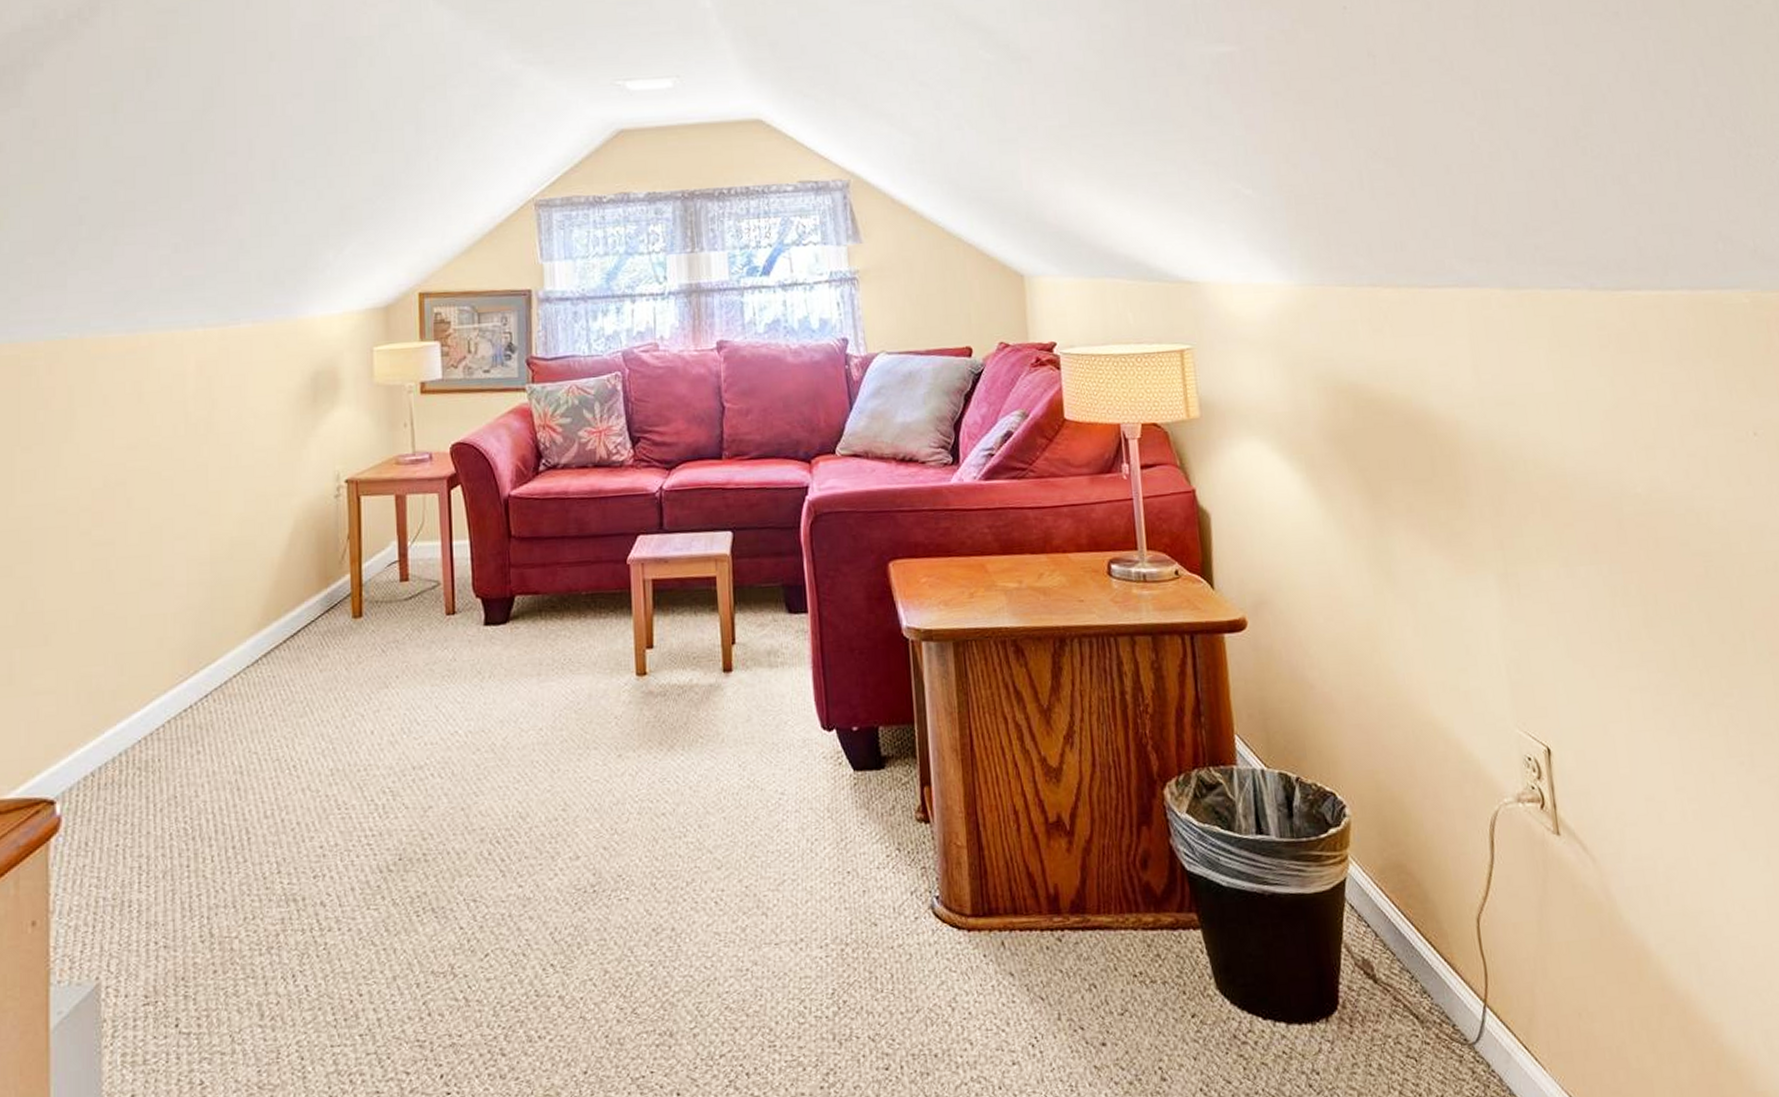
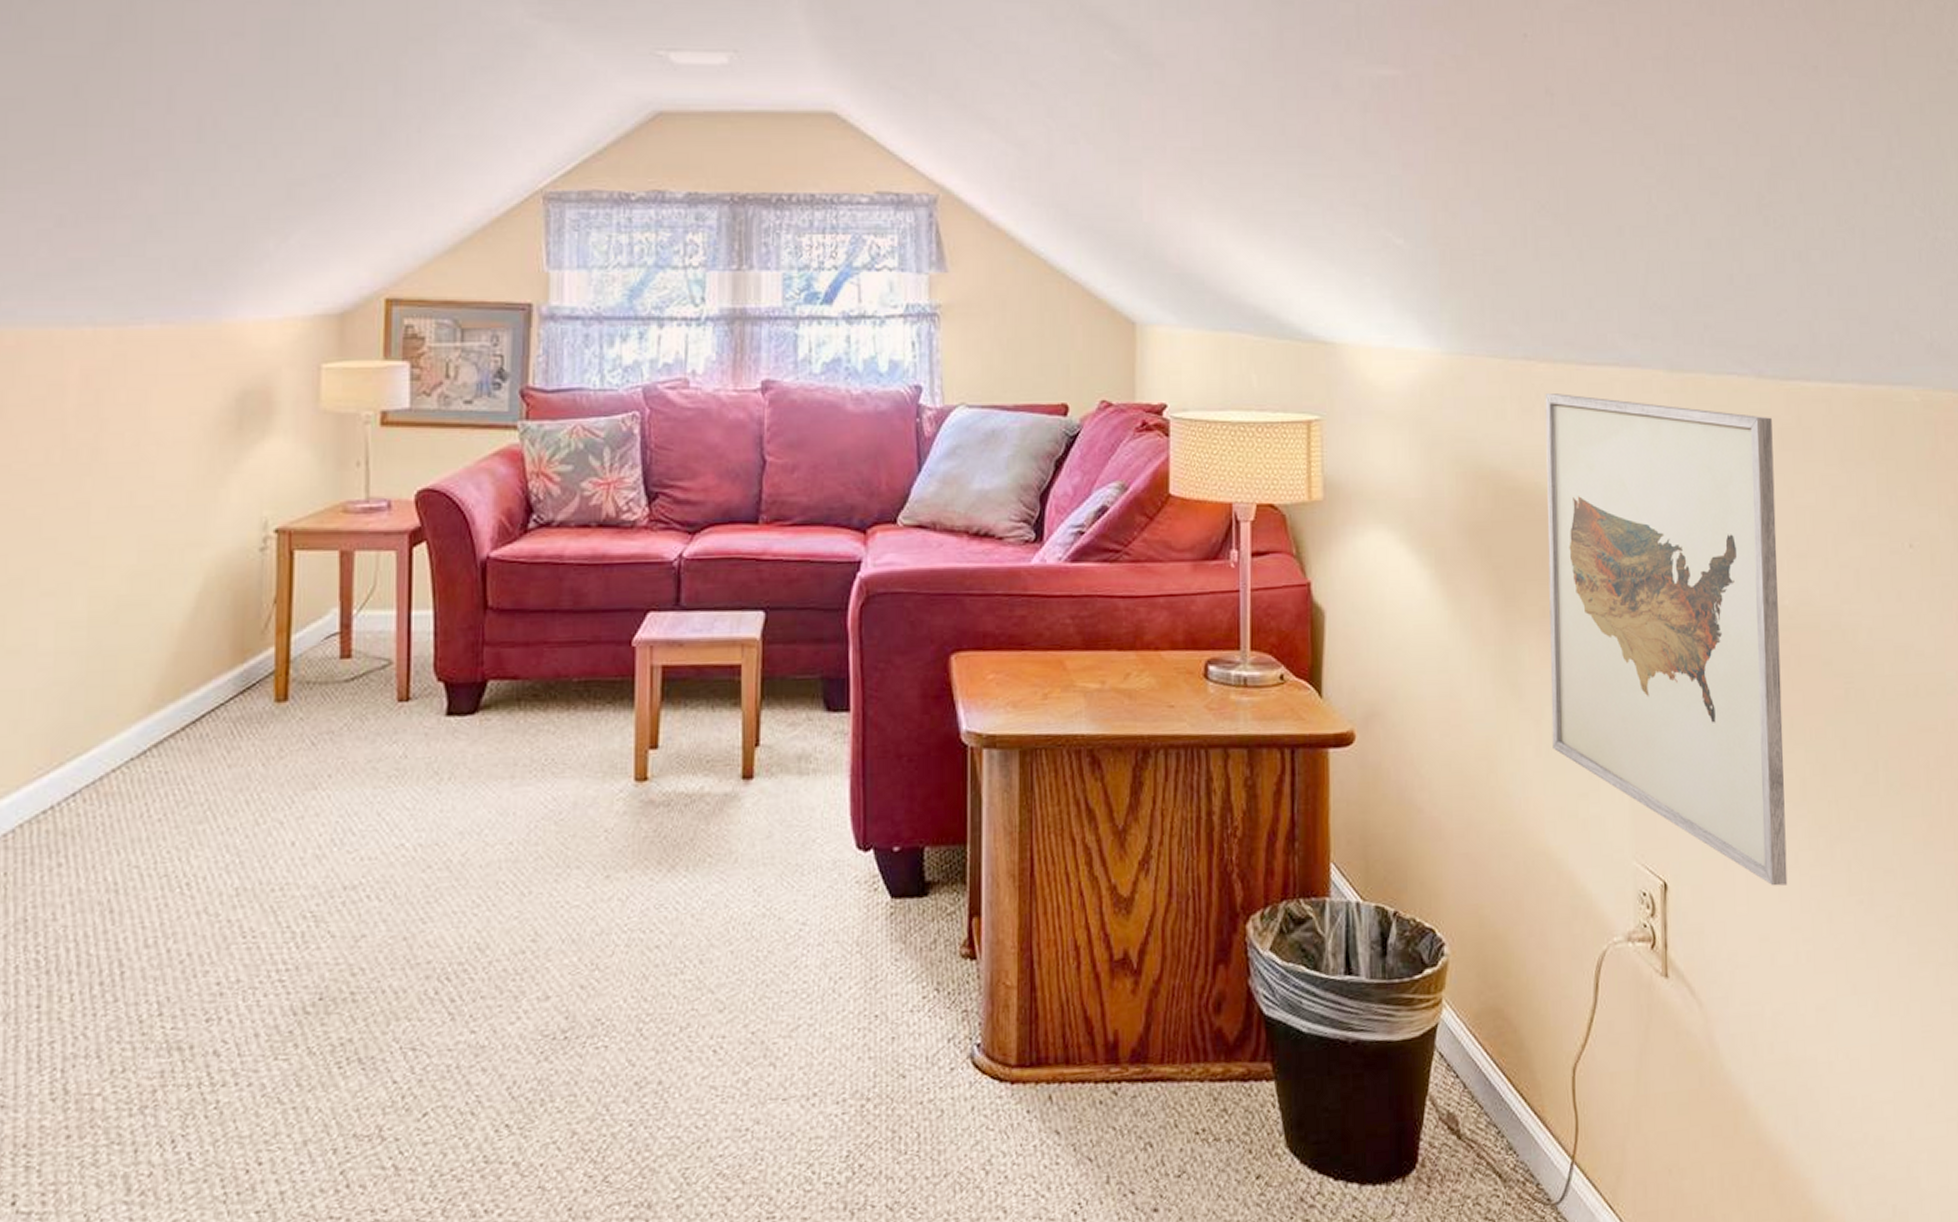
wall art: none [1392,314,1668,750] -> present [1545,393,1788,886]

